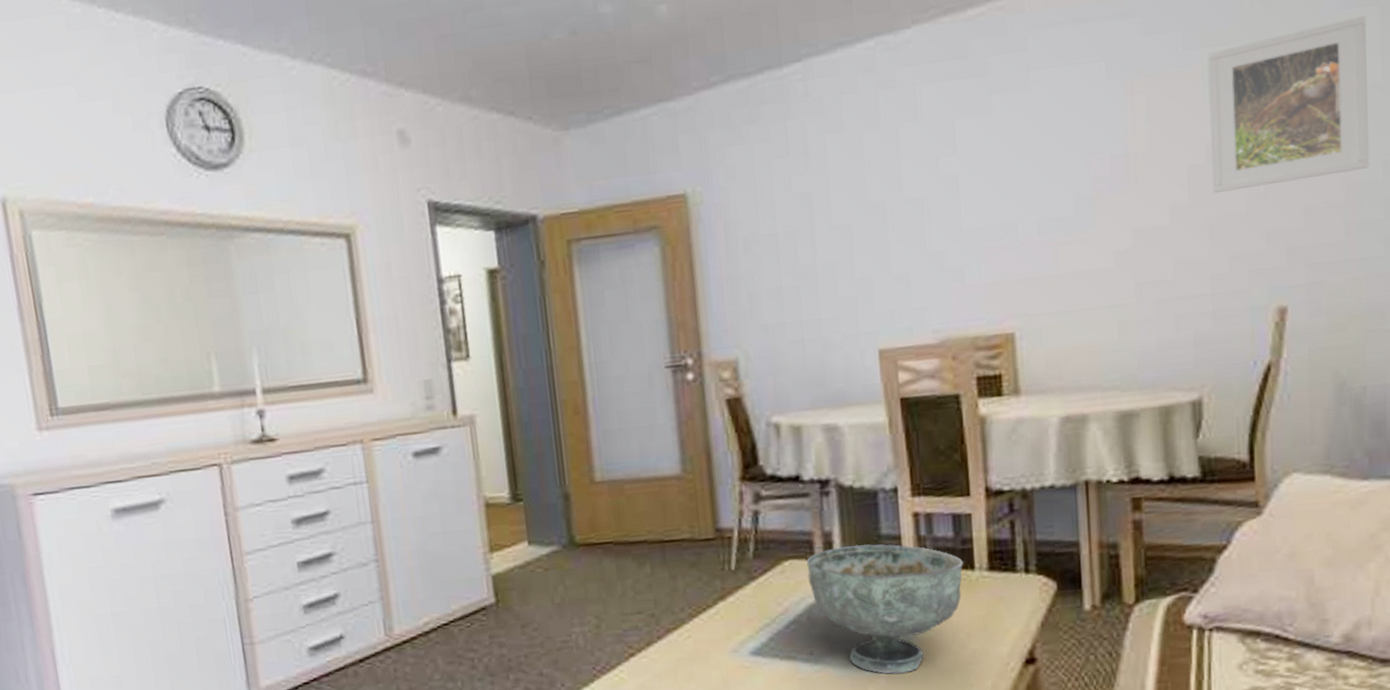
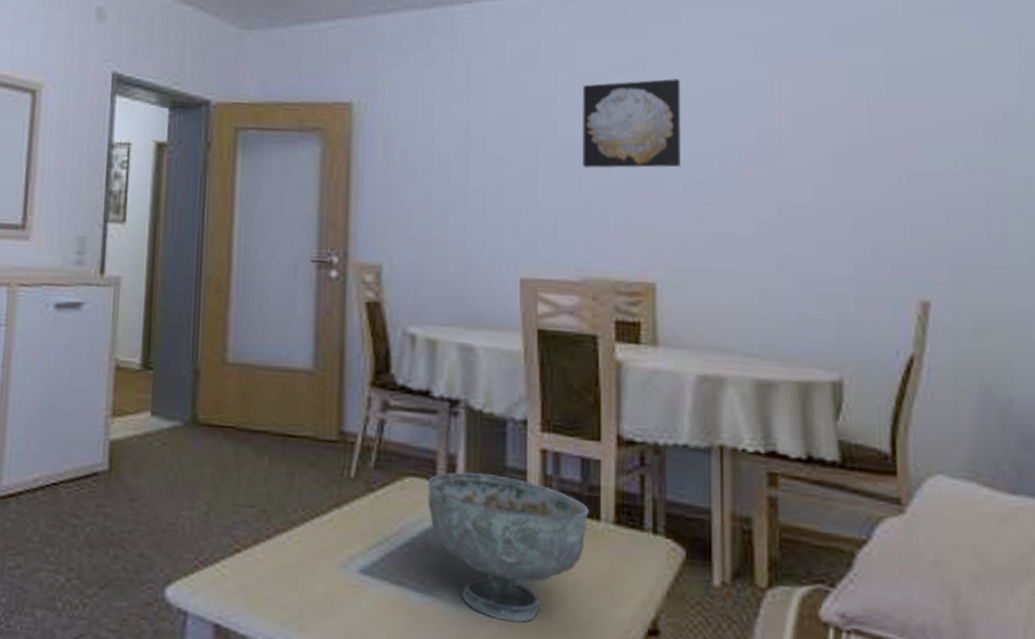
wall art: none [927,112,1033,225] -> present [582,79,680,169]
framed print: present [1207,15,1370,193] -> none [852,41,1011,182]

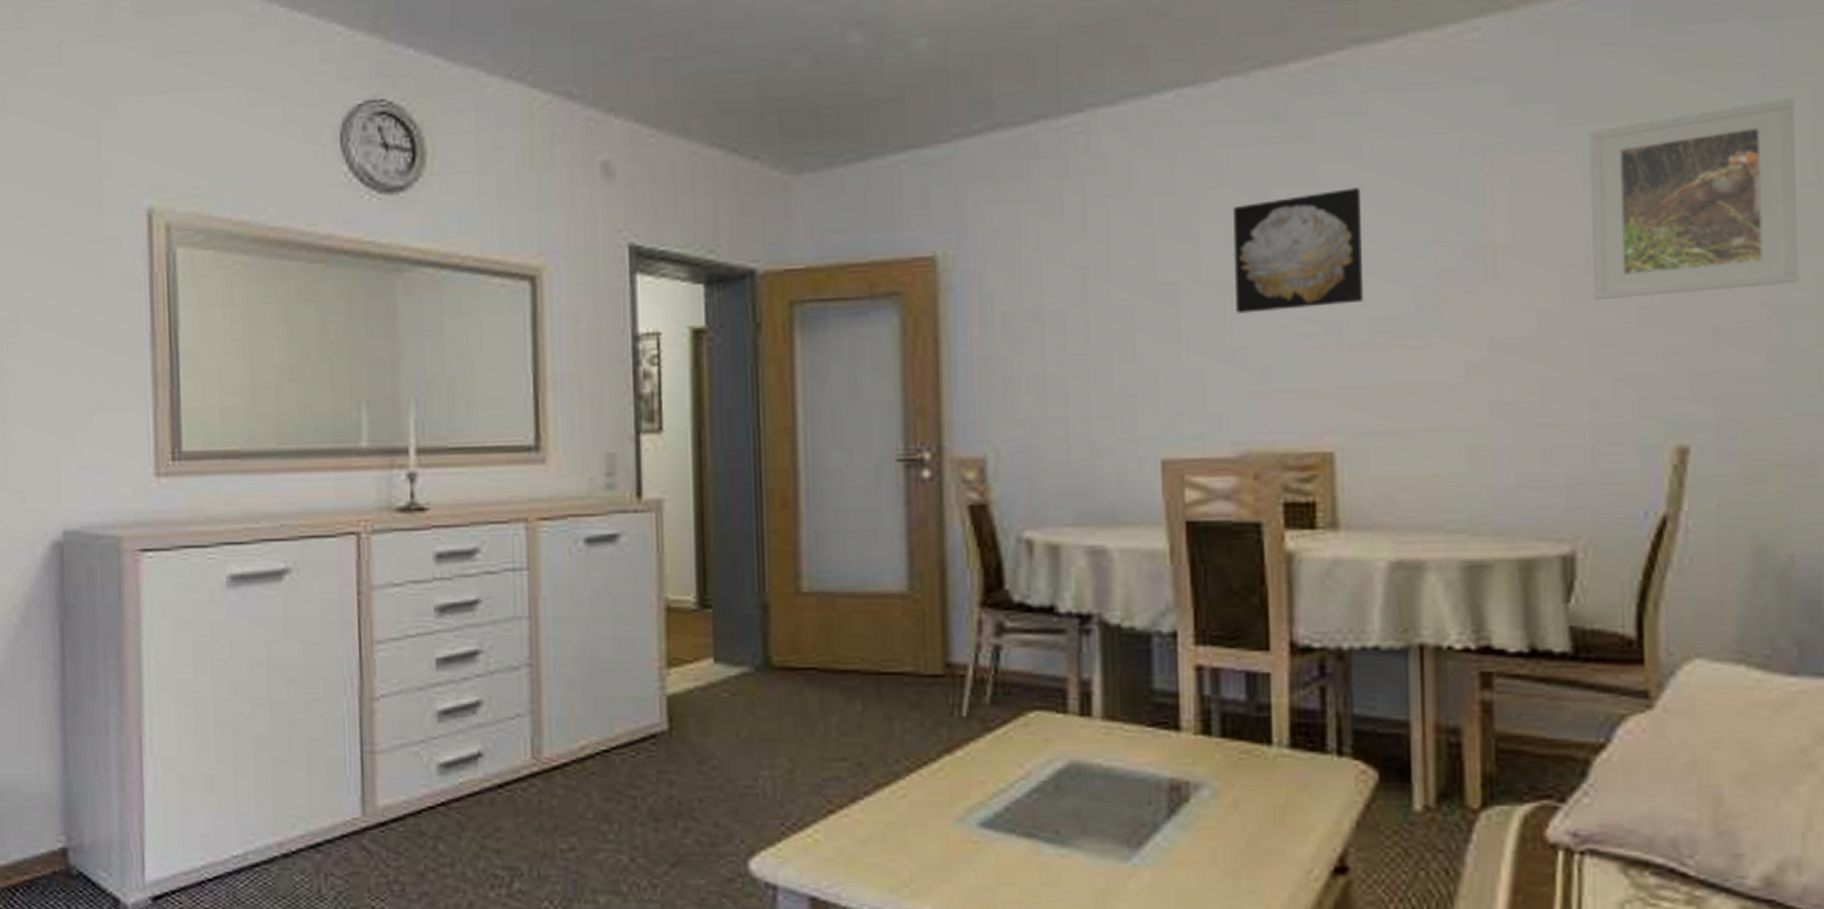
decorative bowl: present [428,472,589,623] -> none [1057,699,1257,871]
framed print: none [852,41,1011,182] -> present [1589,98,1799,299]

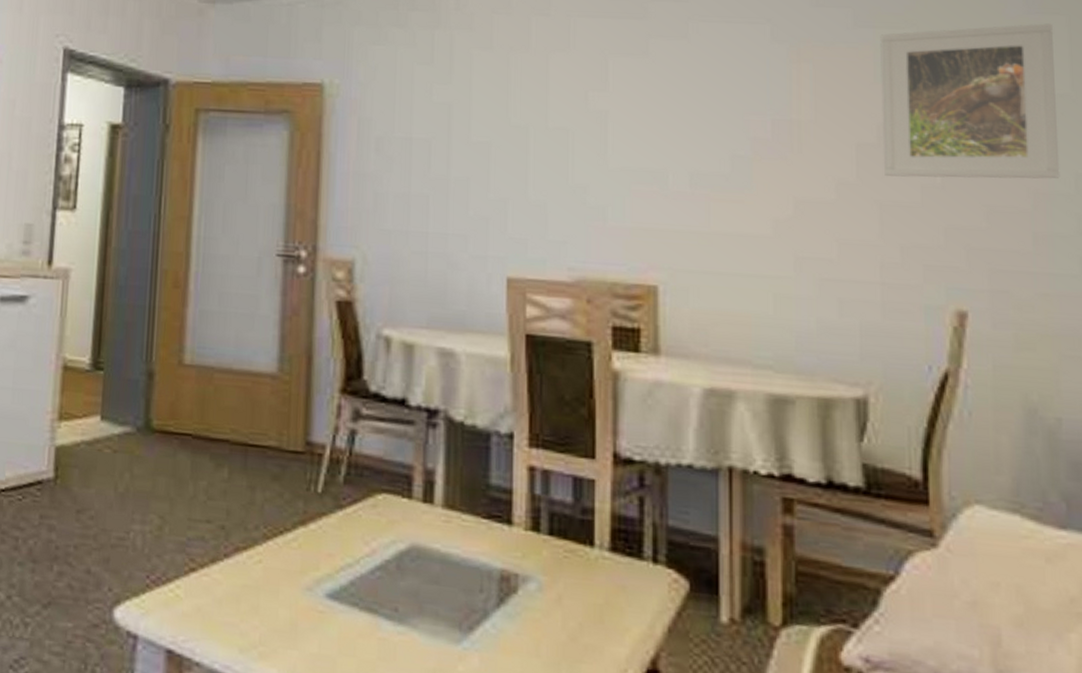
wall art: present [1232,187,1363,314] -> none [576,61,686,159]

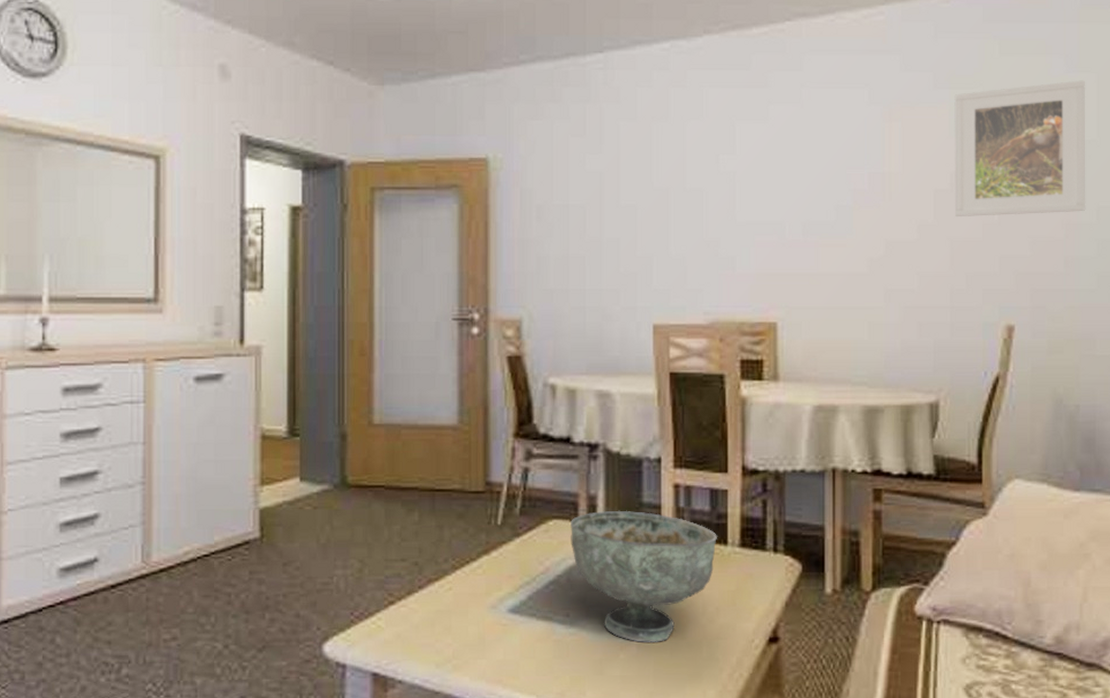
decorative bowl: none [402,489,581,658] -> present [571,510,717,643]

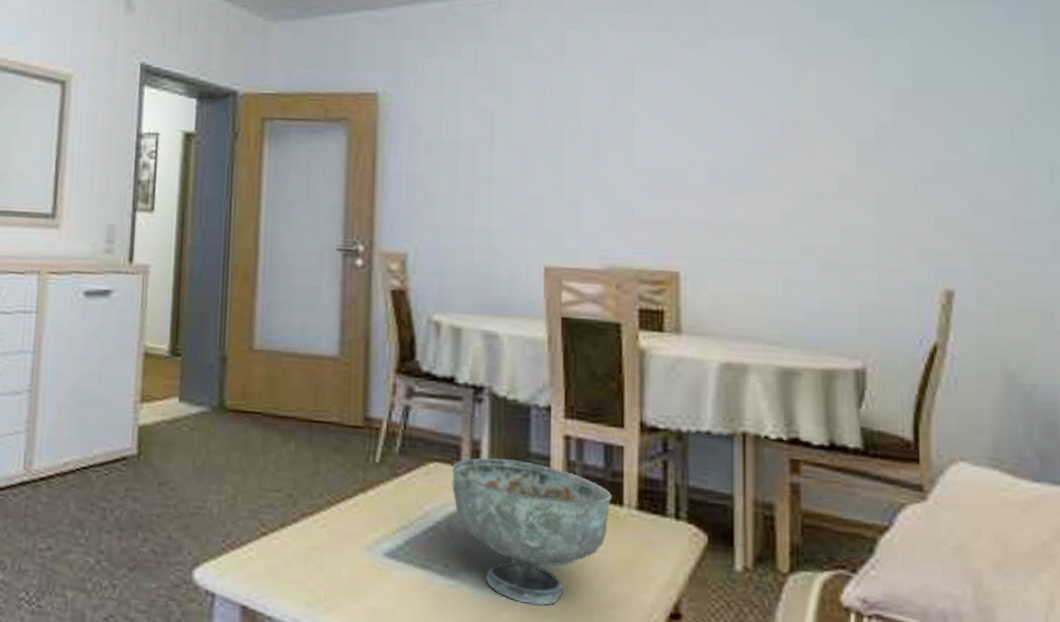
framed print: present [954,80,1086,216] -> none [878,31,1037,171]

